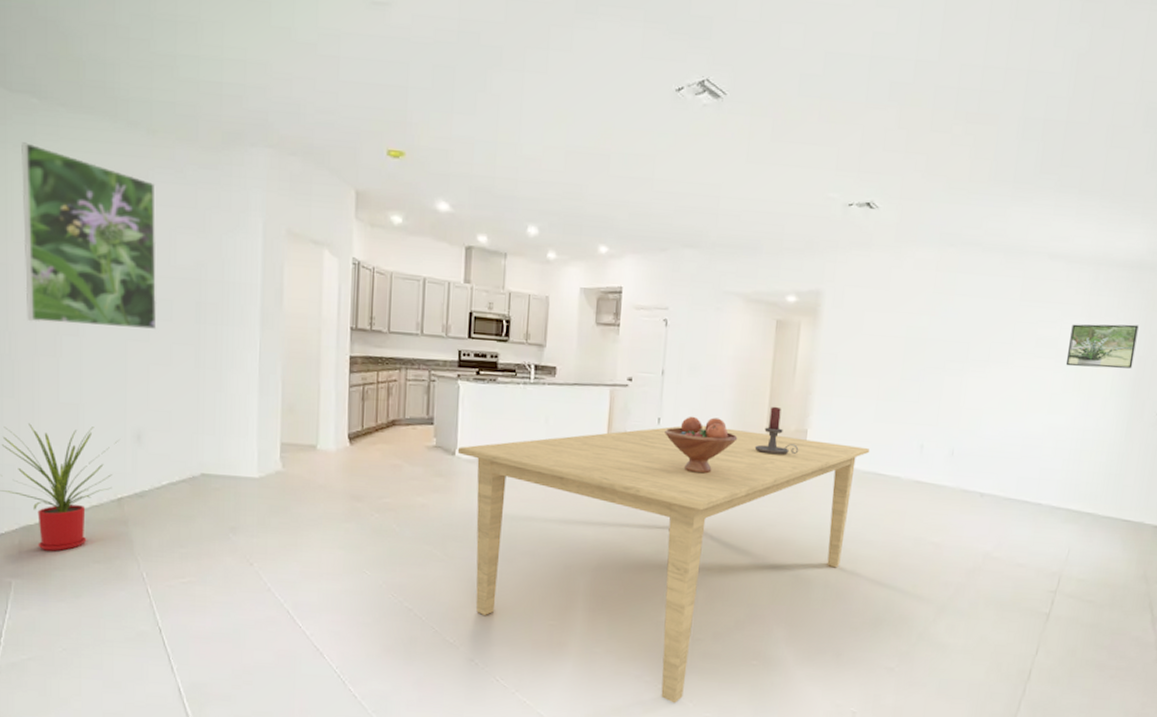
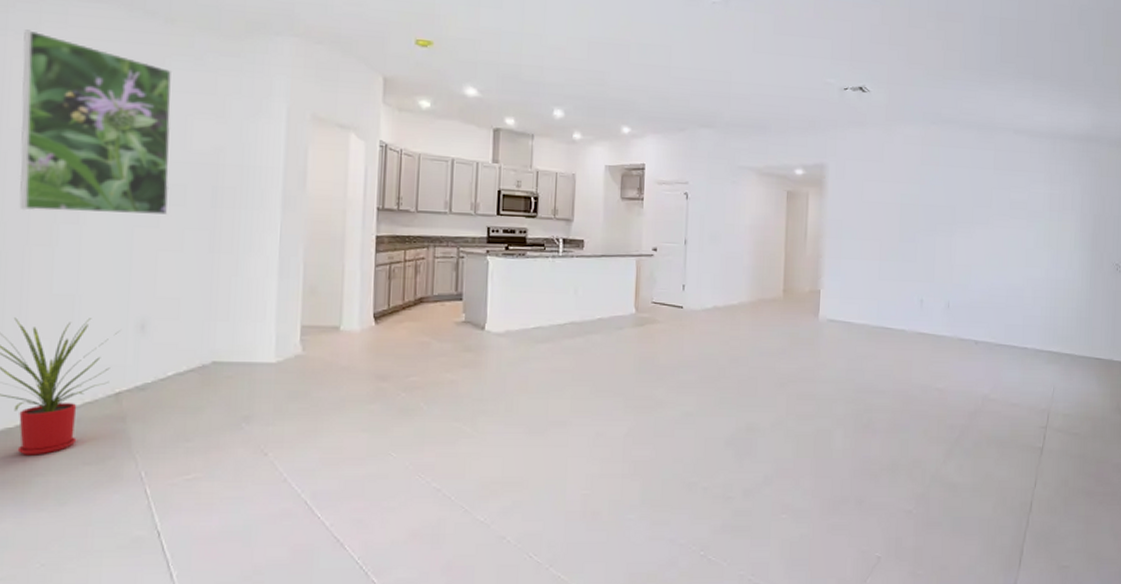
dining table: present [457,425,870,704] -> none [487,290,877,564]
fruit bowl: present [665,416,738,474] -> none [689,281,758,336]
candle holder: present [754,406,799,455] -> none [773,269,814,315]
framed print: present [1065,324,1139,369] -> none [1036,188,1091,226]

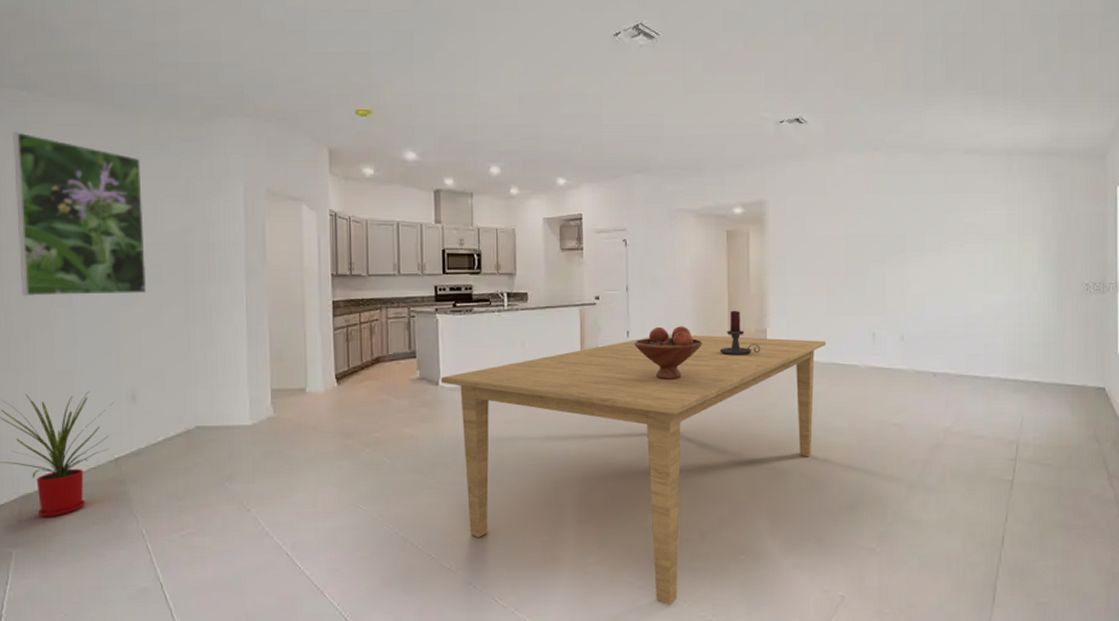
dining table: none [487,290,877,564] -> present [440,334,827,606]
fruit bowl: none [689,281,758,336] -> present [634,326,703,380]
candle holder: none [773,269,814,315] -> present [719,310,761,356]

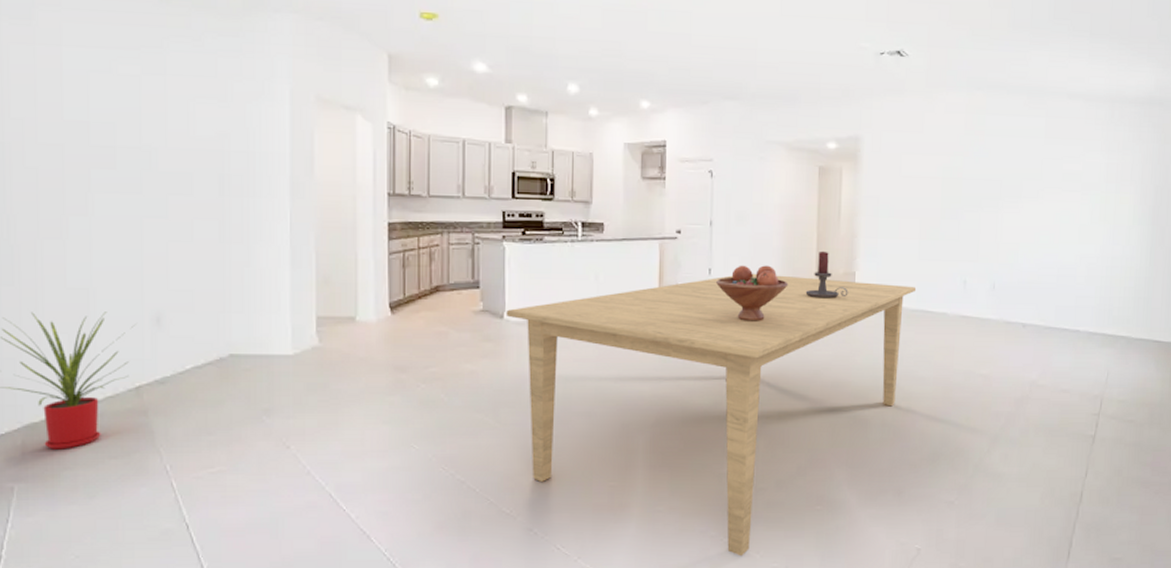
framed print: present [13,132,147,297] -> none [18,14,176,204]

